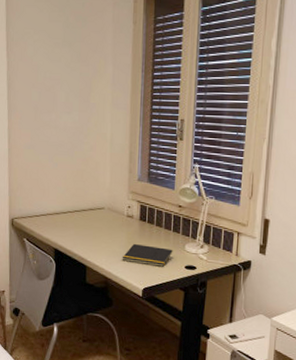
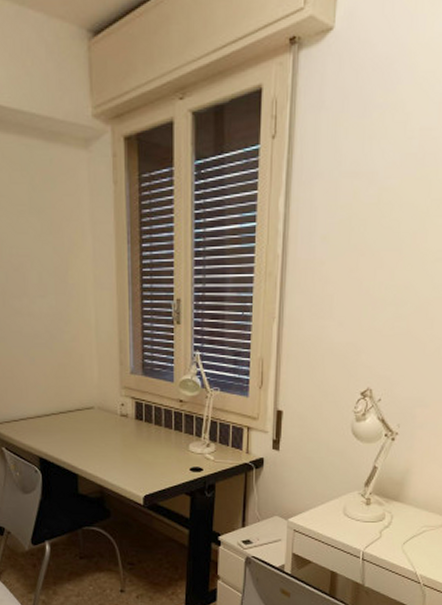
notepad: present [122,243,173,267] -> none [118,446,176,470]

